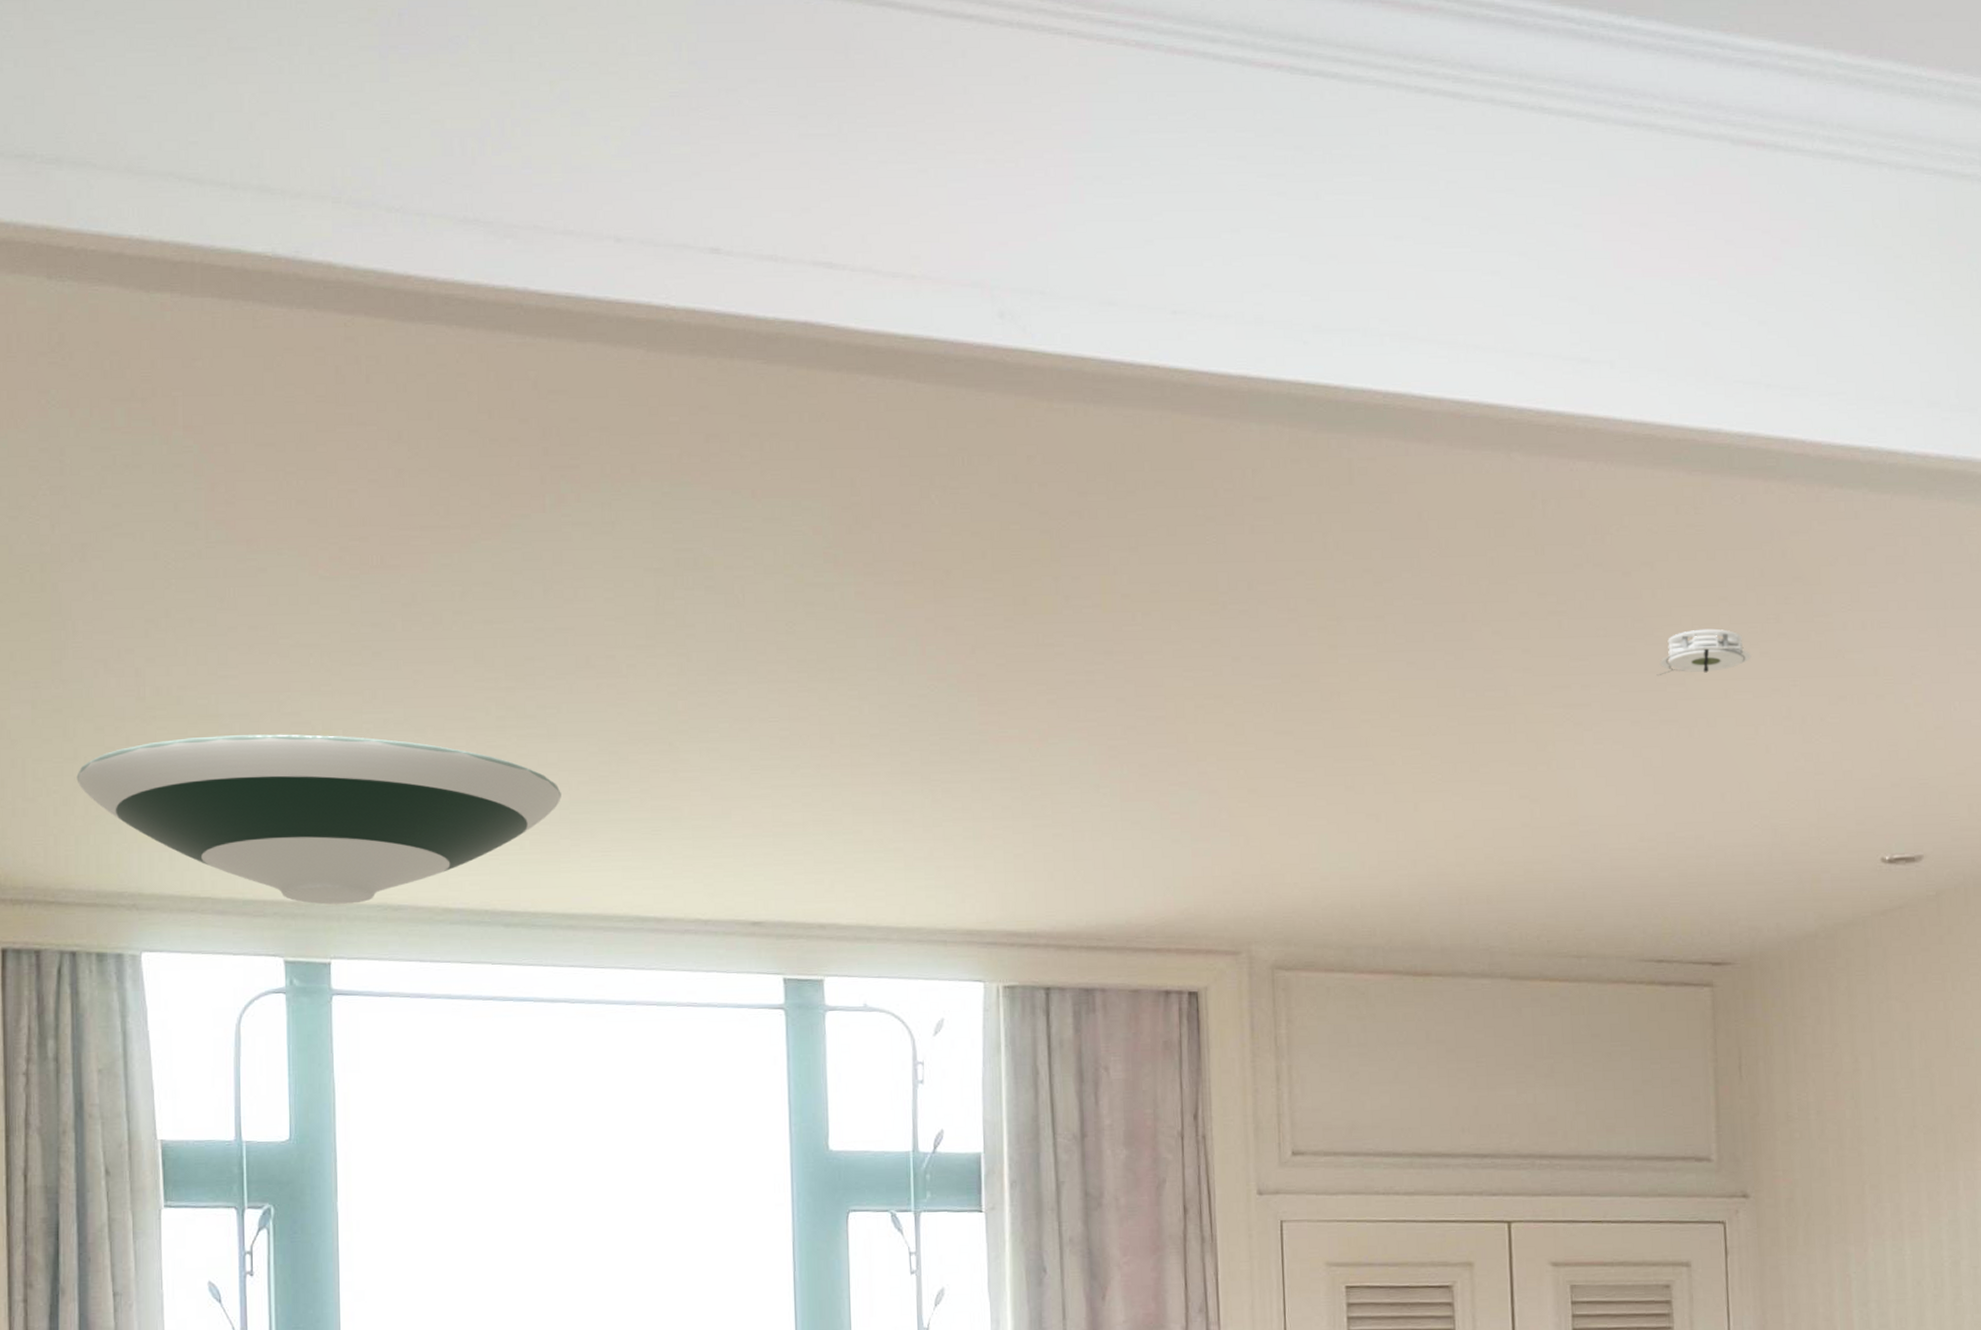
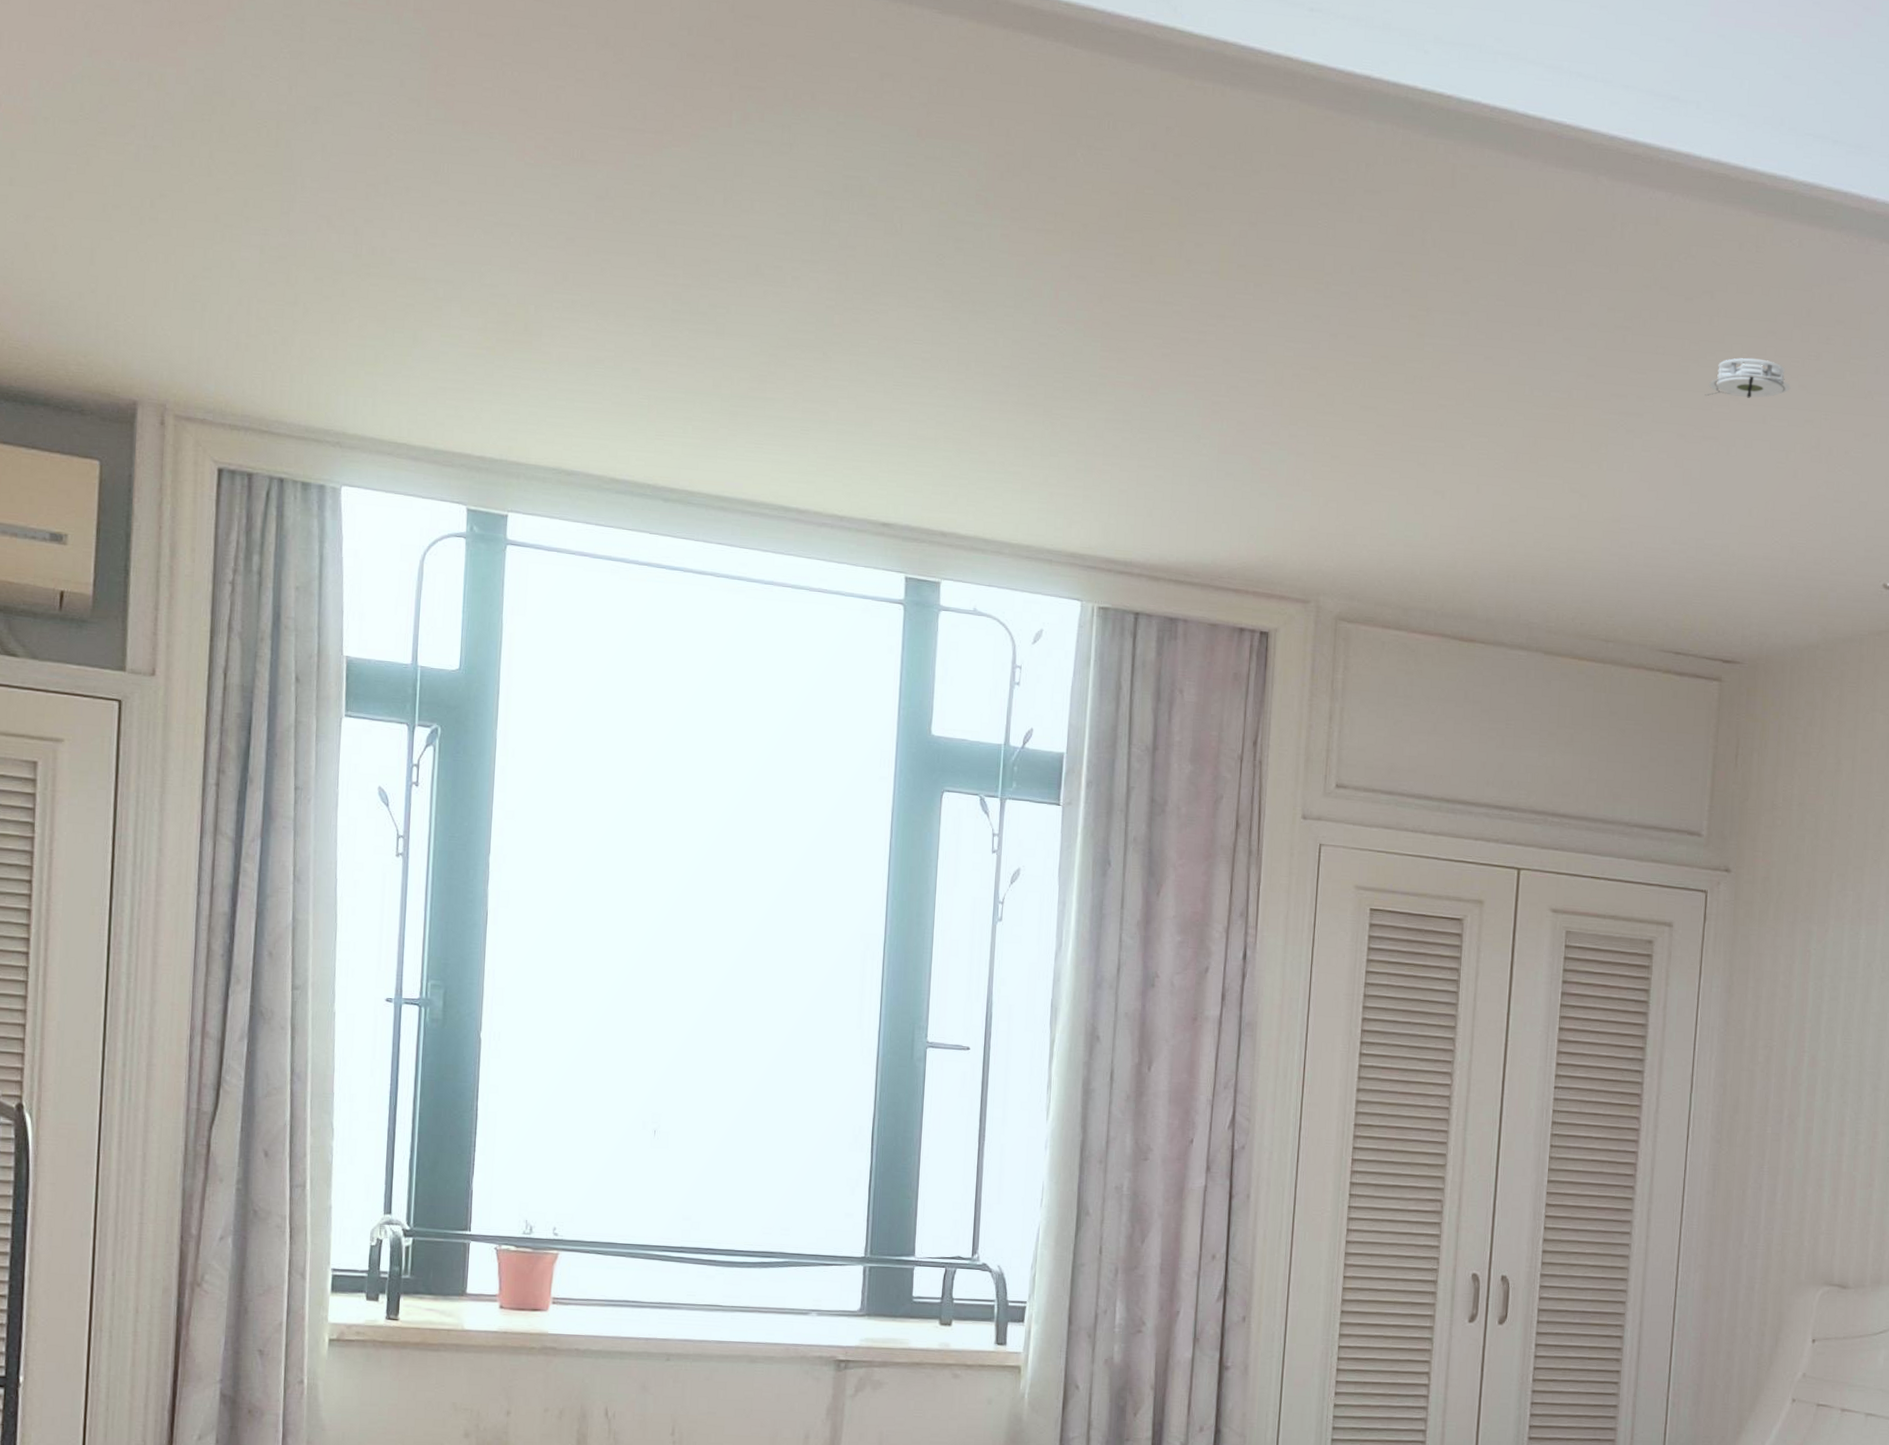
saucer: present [76,734,561,905] -> none [295,296,724,465]

